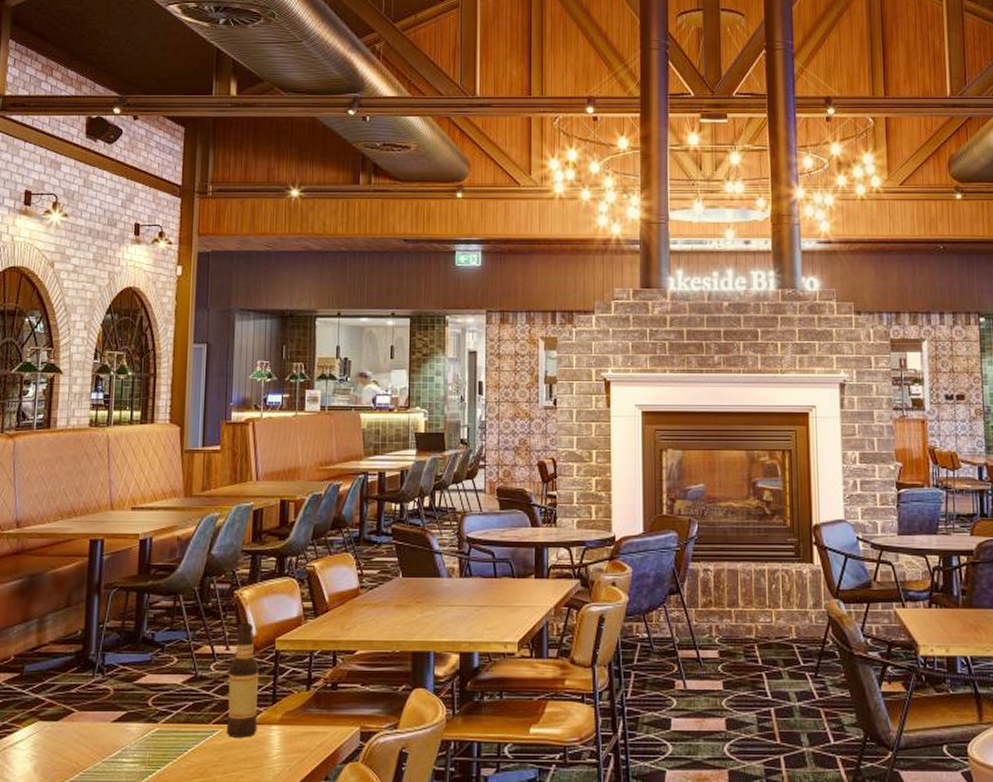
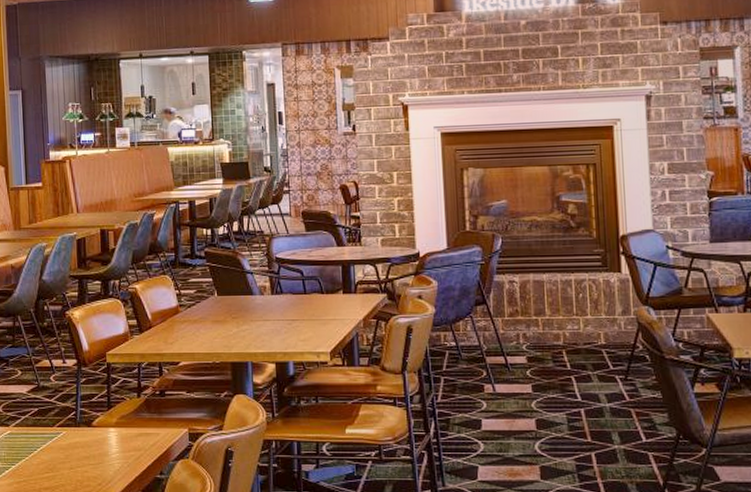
bottle: present [226,623,260,738] -> none [67,340,97,439]

